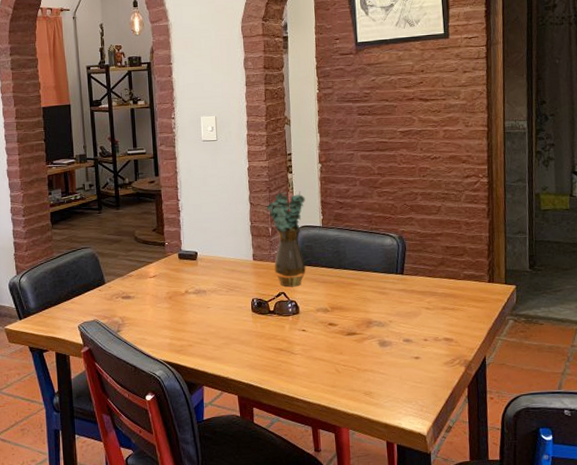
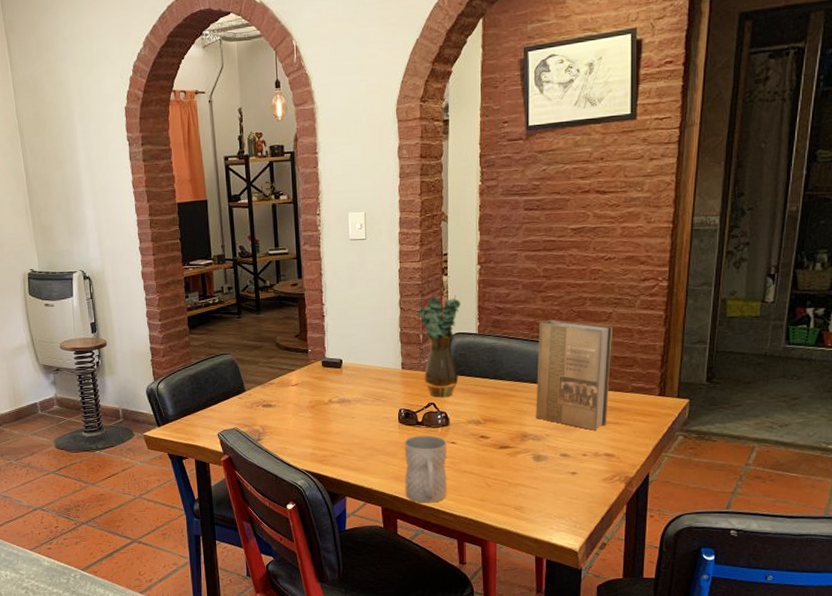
mug: none [257,323,300,391] -> present [404,435,447,503]
book: none [376,212,444,316] -> present [536,319,612,431]

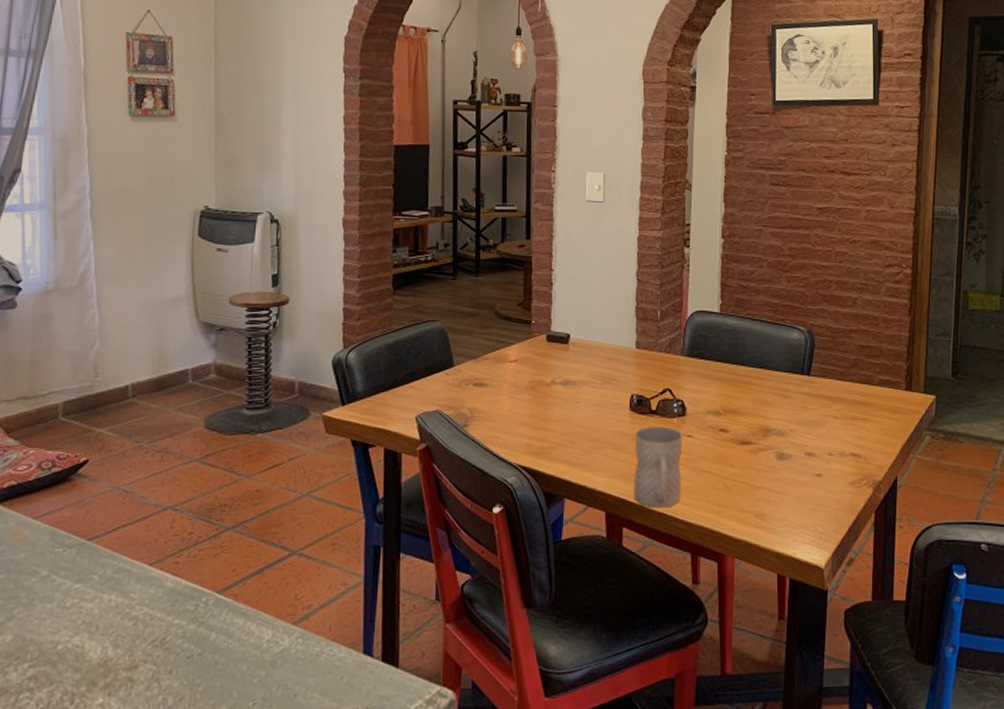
vase: present [418,292,461,398] -> none [656,265,702,383]
book: present [536,319,612,431] -> none [780,301,858,427]

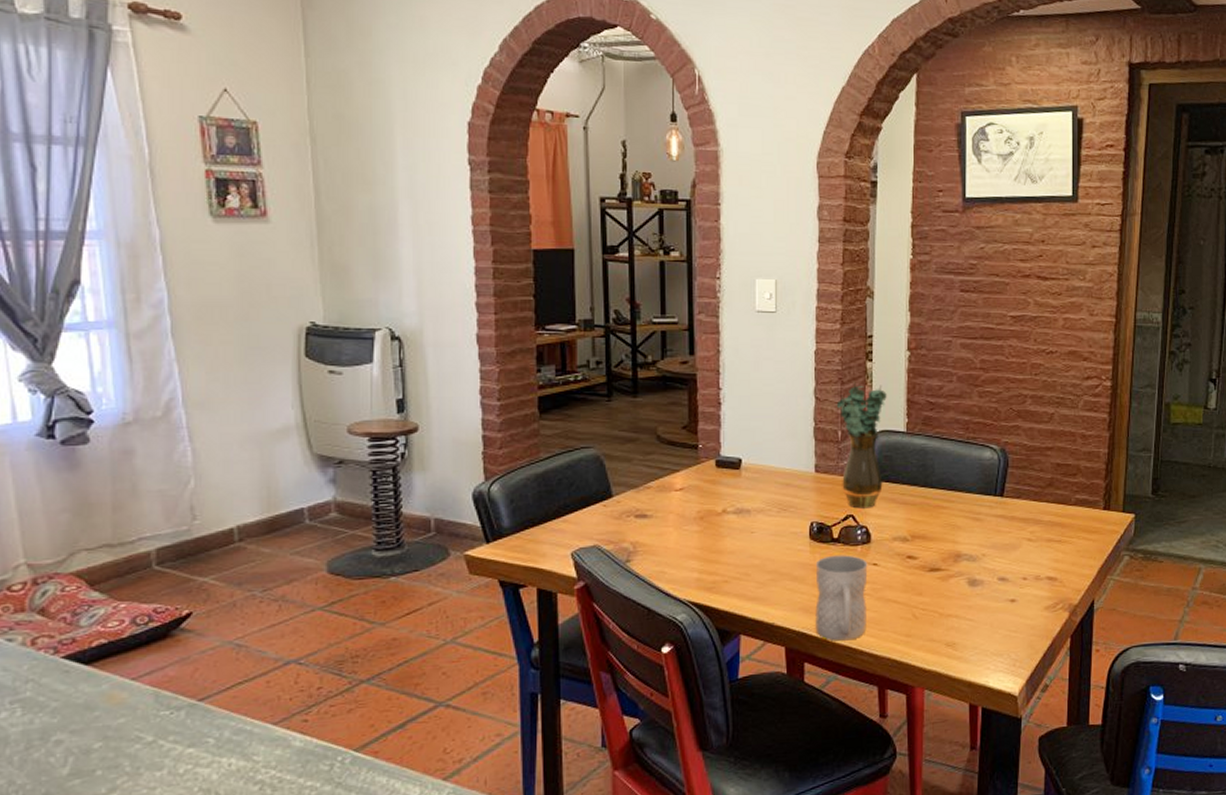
vase: none [656,265,702,383] -> present [836,381,887,509]

